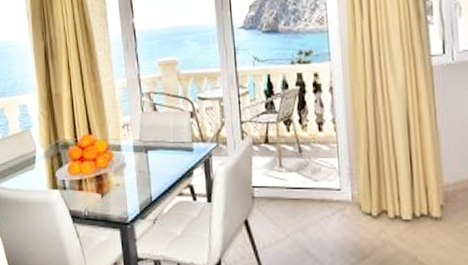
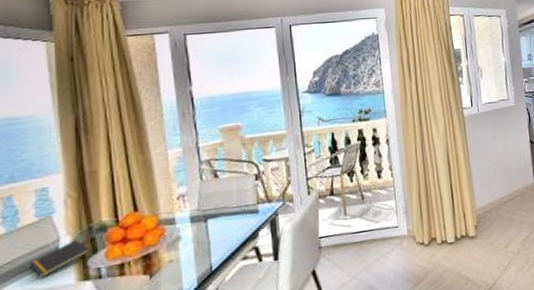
notepad: none [16,153,58,181] -> present [29,240,91,279]

